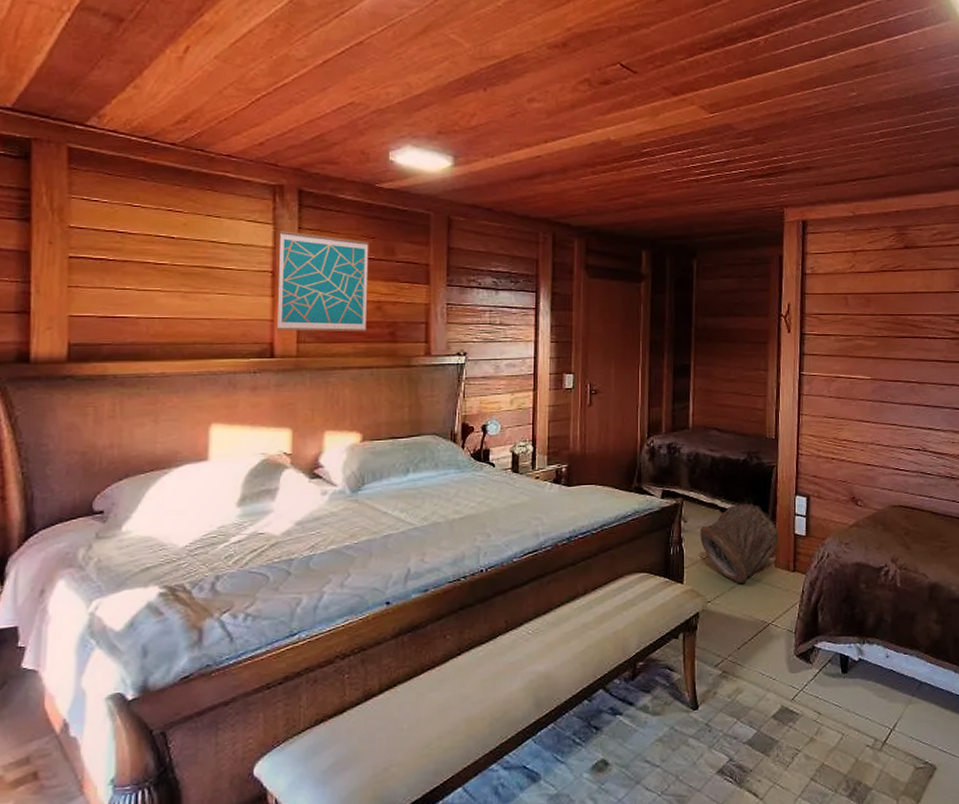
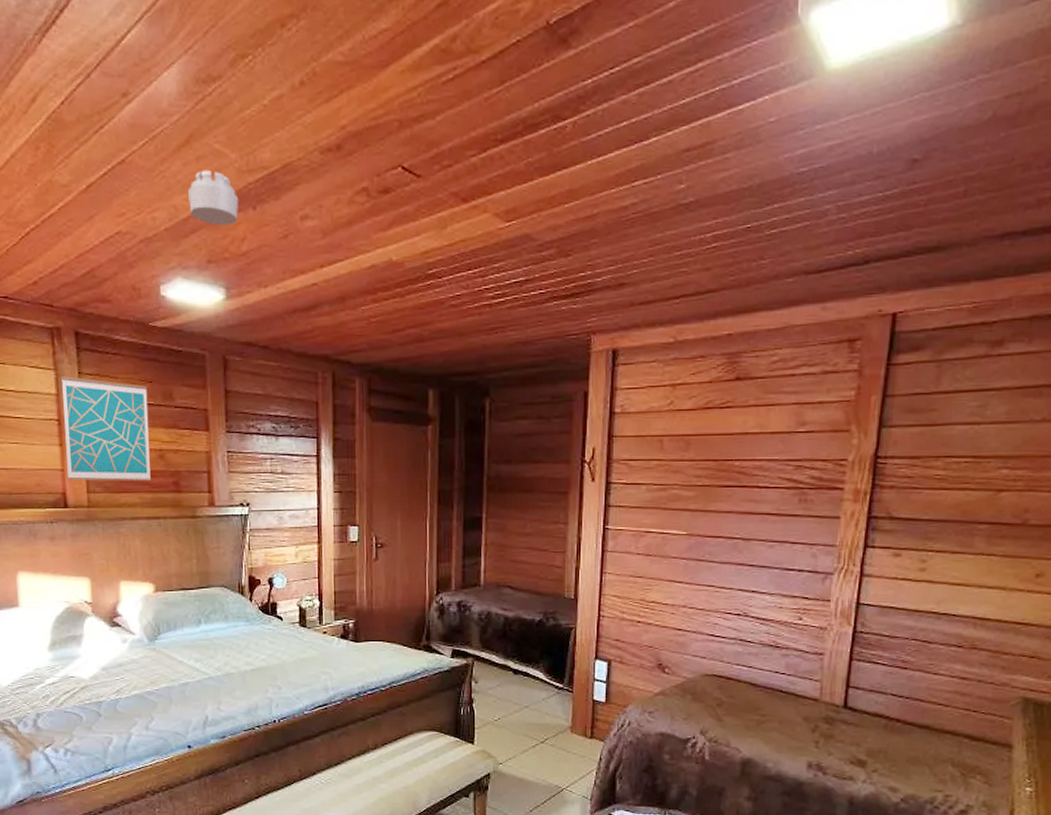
smoke detector: none [422,55,471,103] -> present [187,169,239,226]
bag: present [700,503,779,583] -> none [492,666,576,747]

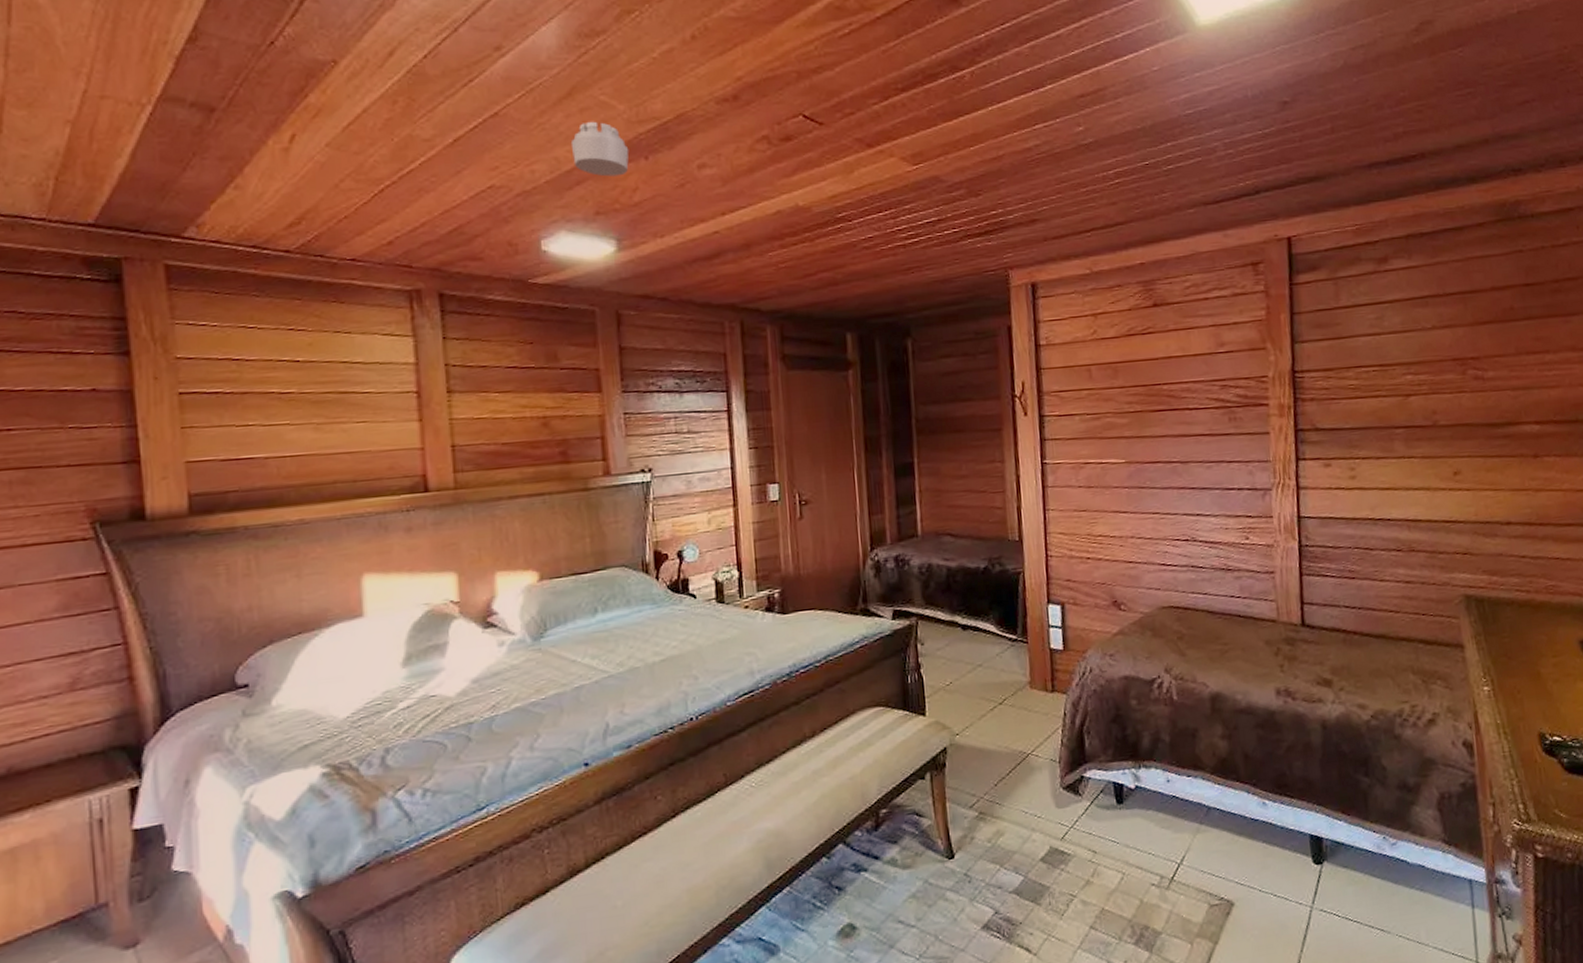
wall art: present [61,376,151,482] -> none [421,342,533,460]

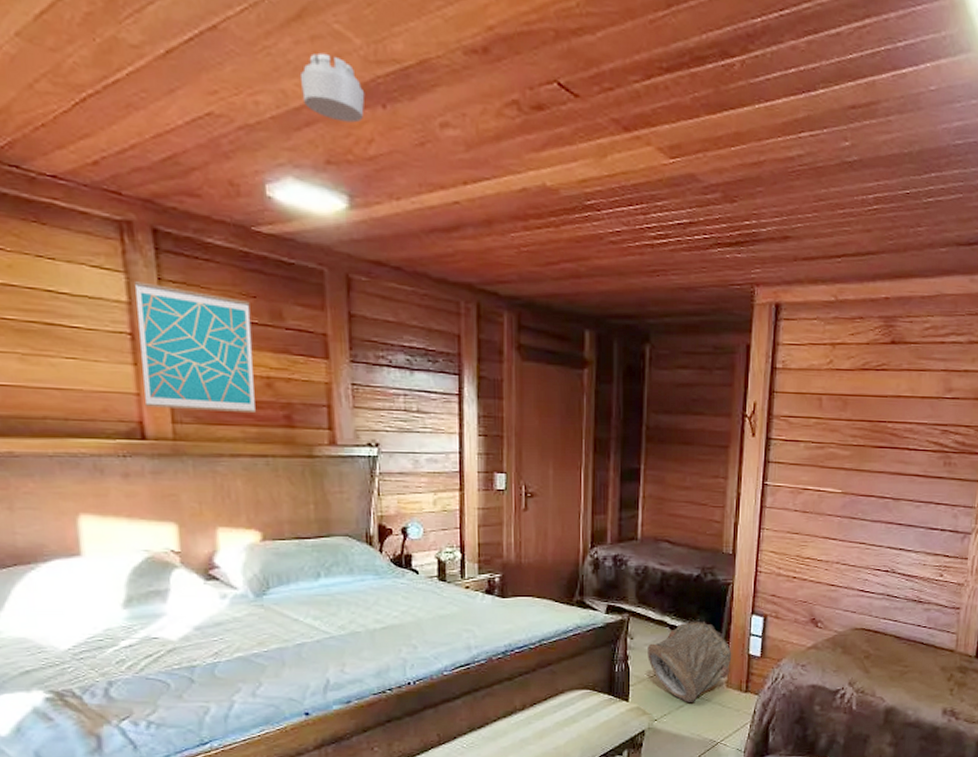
wall art: none [421,342,533,460] -> present [133,281,256,414]
bag: none [940,617,1032,711] -> present [648,622,732,702]

